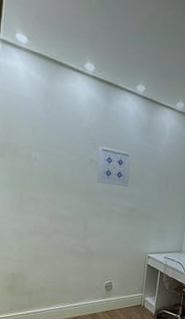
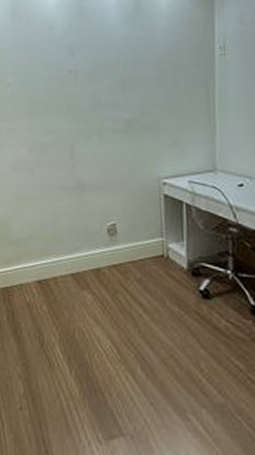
wall art: present [96,145,131,187] -> none [77,49,120,98]

